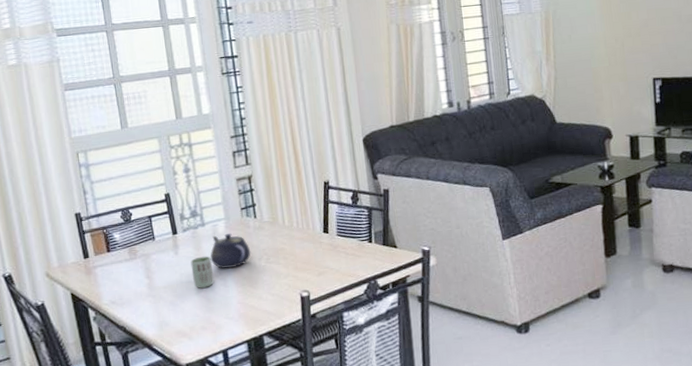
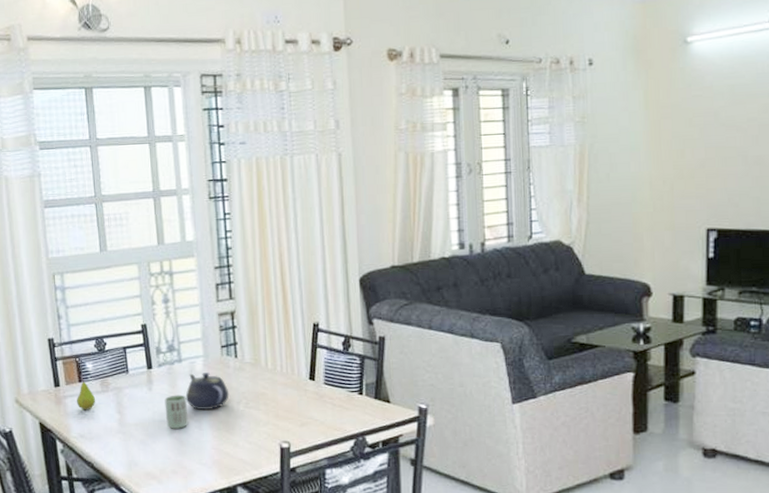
fruit: none [106,248,125,278] -> present [77,378,96,411]

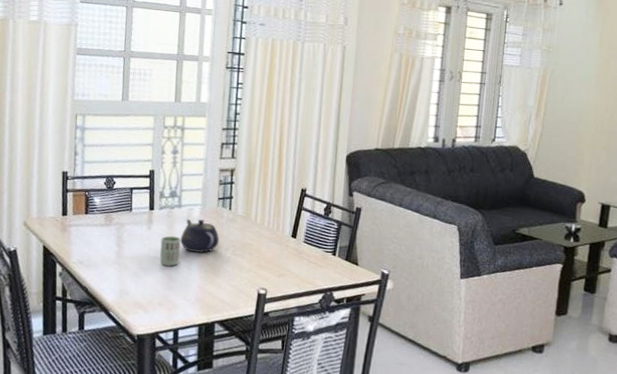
fruit: present [77,378,96,411] -> none [80,210,99,240]

